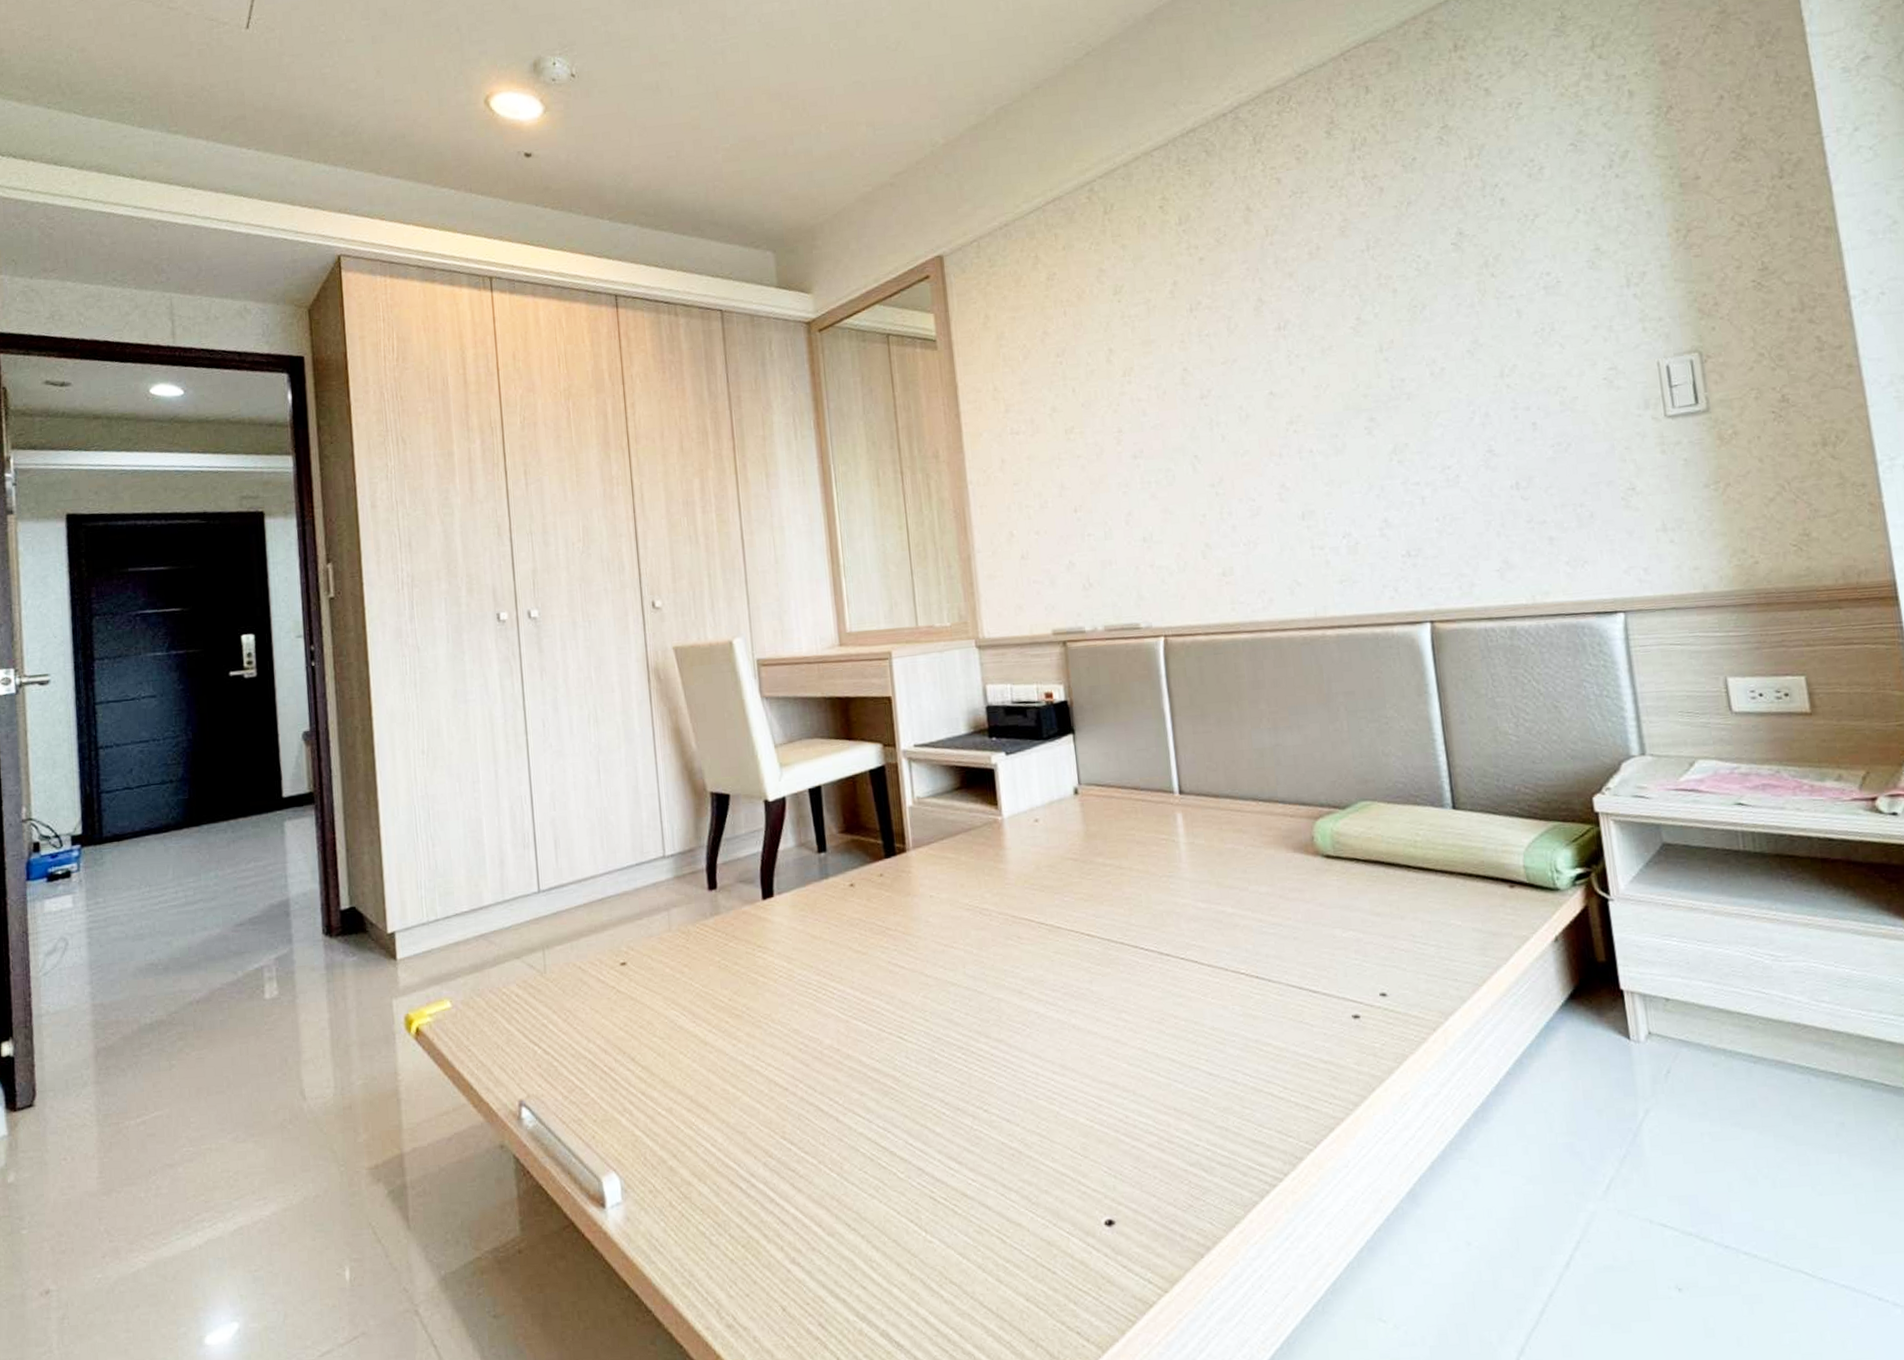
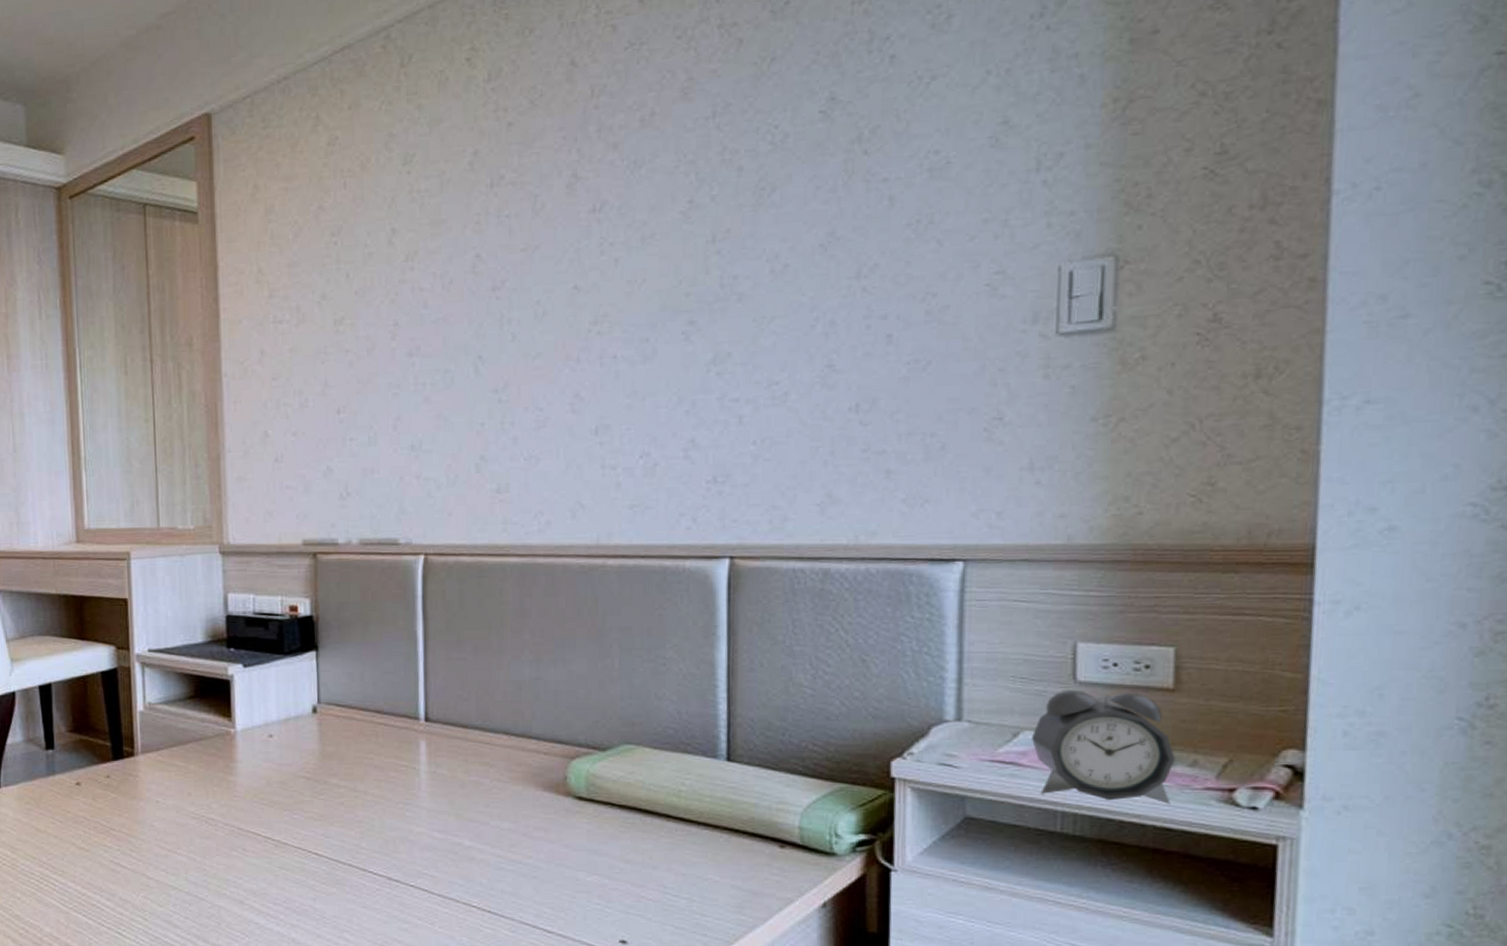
alarm clock: none [1705,718,1828,817] -> present [1032,689,1175,804]

